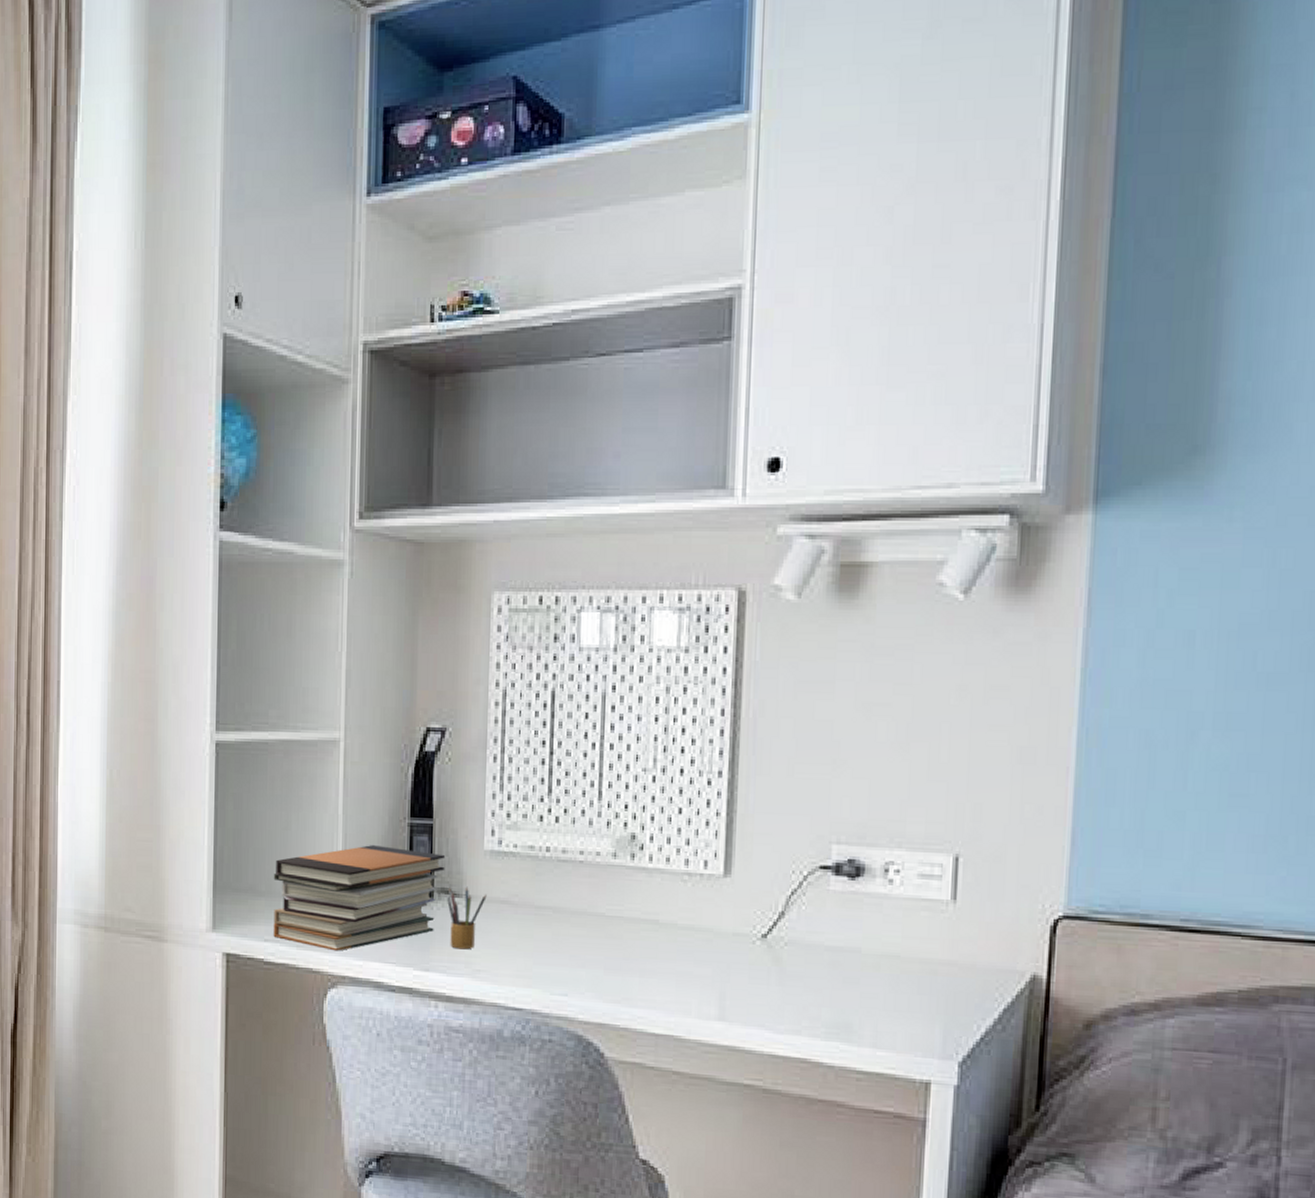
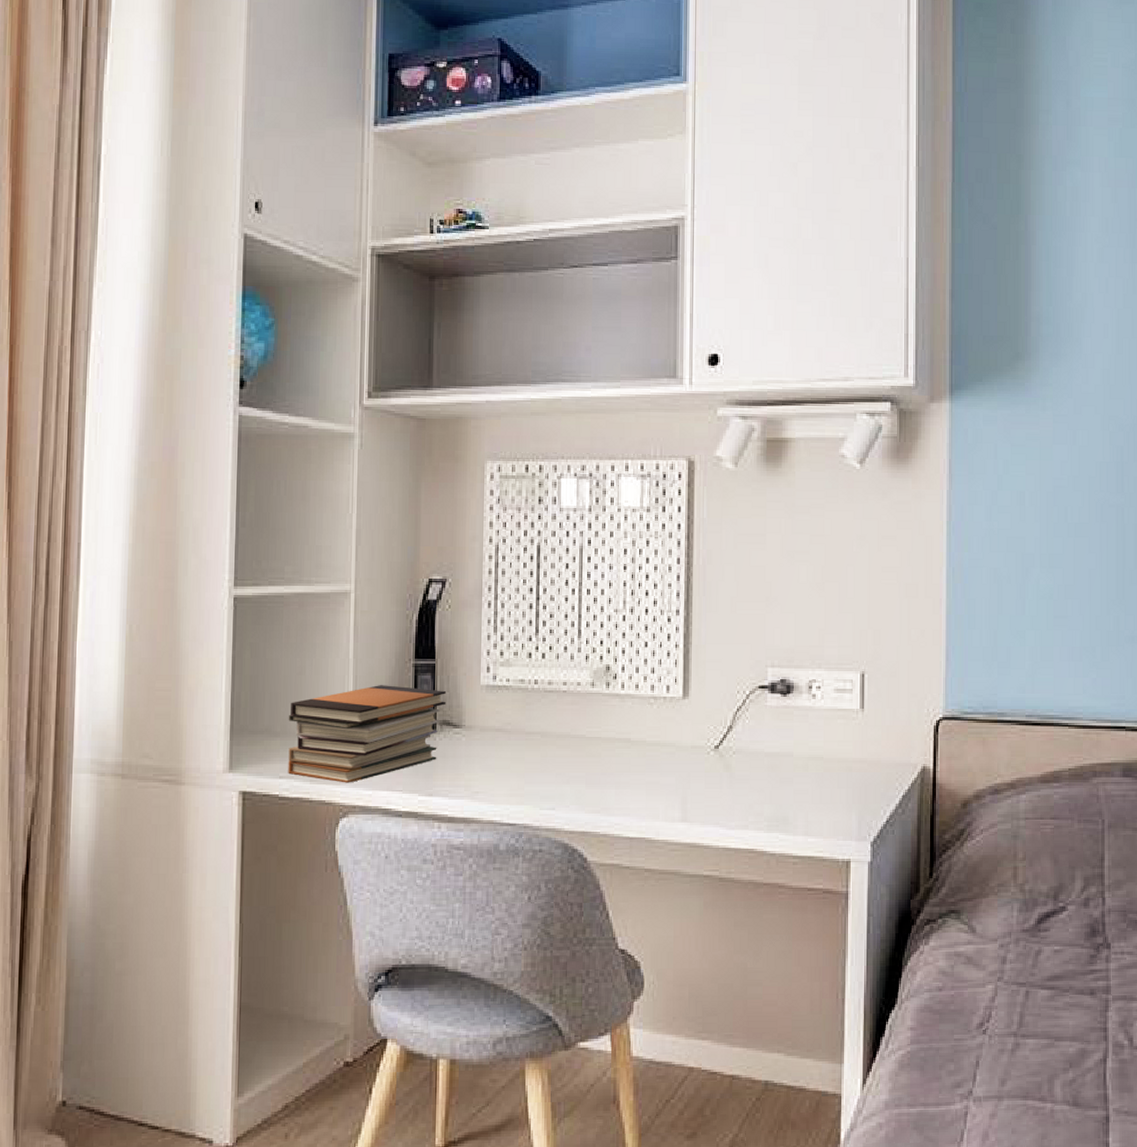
pencil box: present [446,886,487,950] -> none [447,718,483,774]

